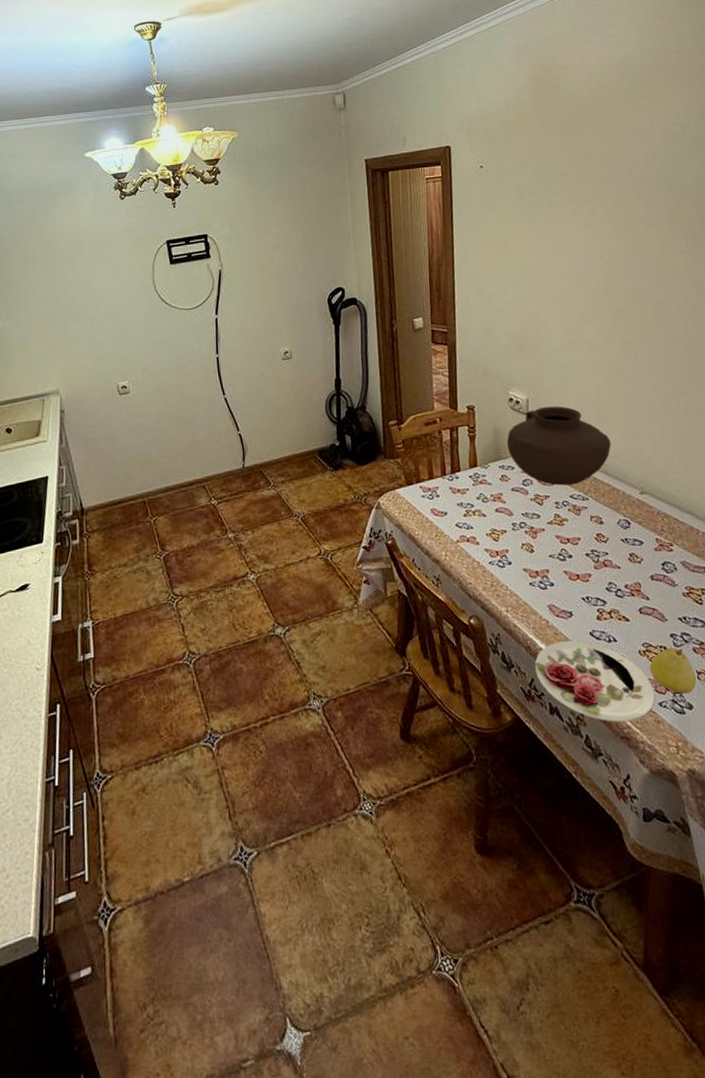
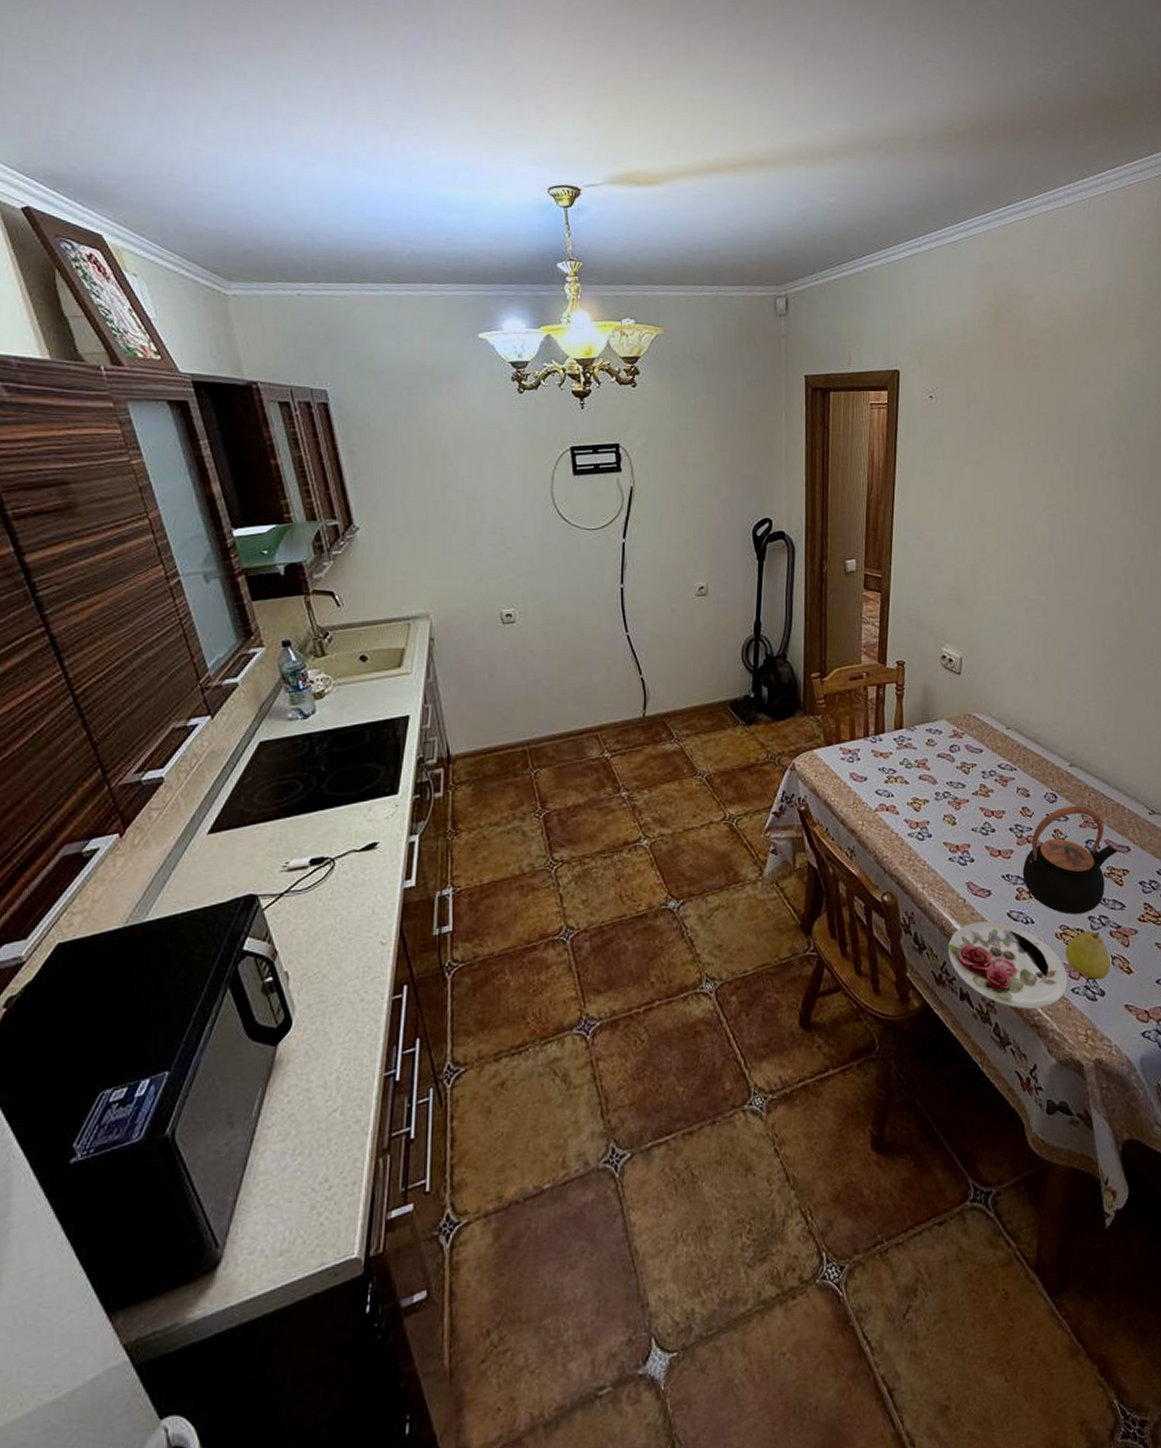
vase: present [506,406,611,486] -> none [935,667,1044,754]
teapot: none [601,530,695,633] -> present [1022,805,1118,915]

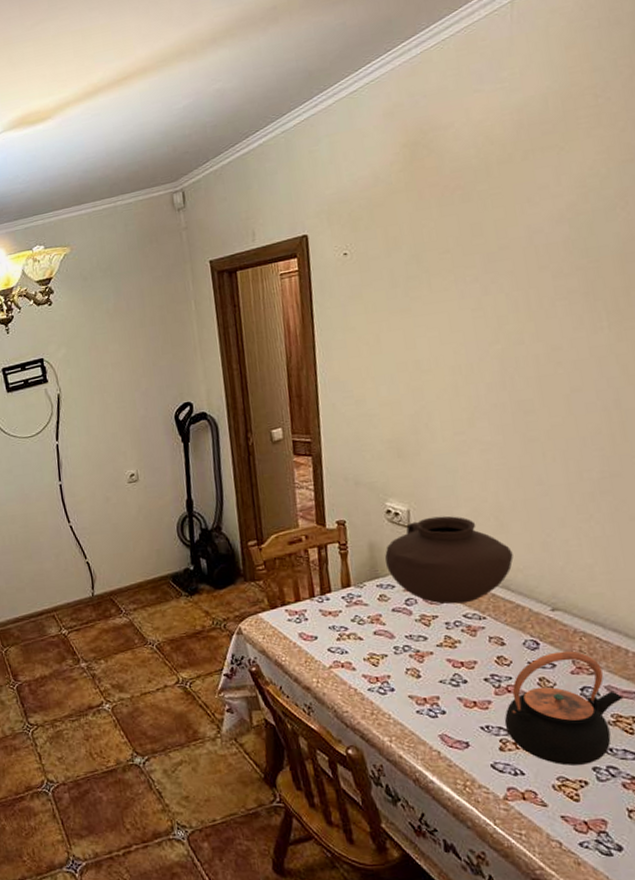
vase: none [935,667,1044,754] -> present [384,516,514,604]
plate: present [947,921,1068,1009] -> none [425,773,574,863]
fruit: present [1065,931,1111,980] -> none [566,782,628,835]

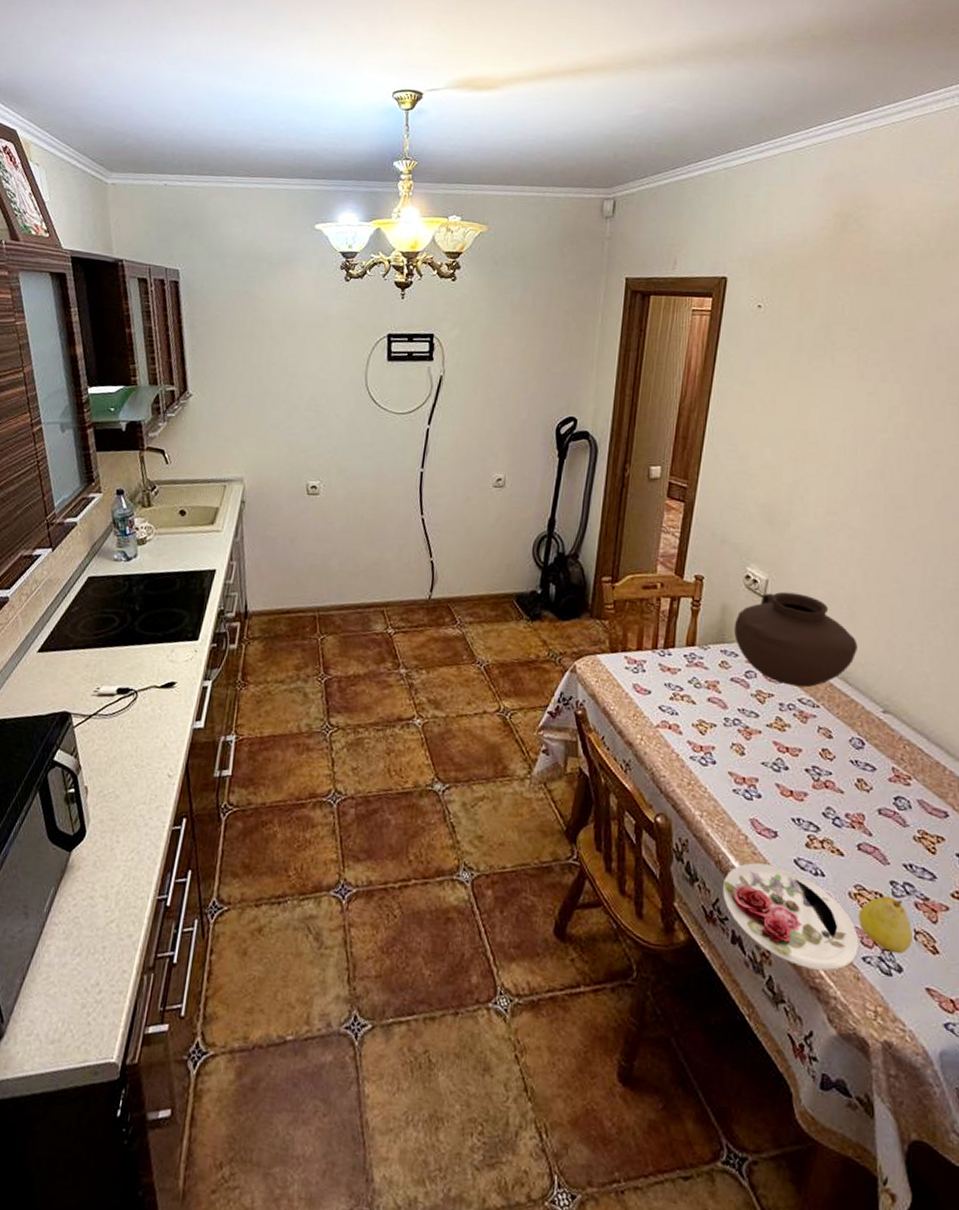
plate: none [425,773,574,863] -> present [722,862,859,971]
teapot: present [504,651,624,766] -> none [815,755,933,877]
fruit: none [566,782,628,835] -> present [858,896,913,955]

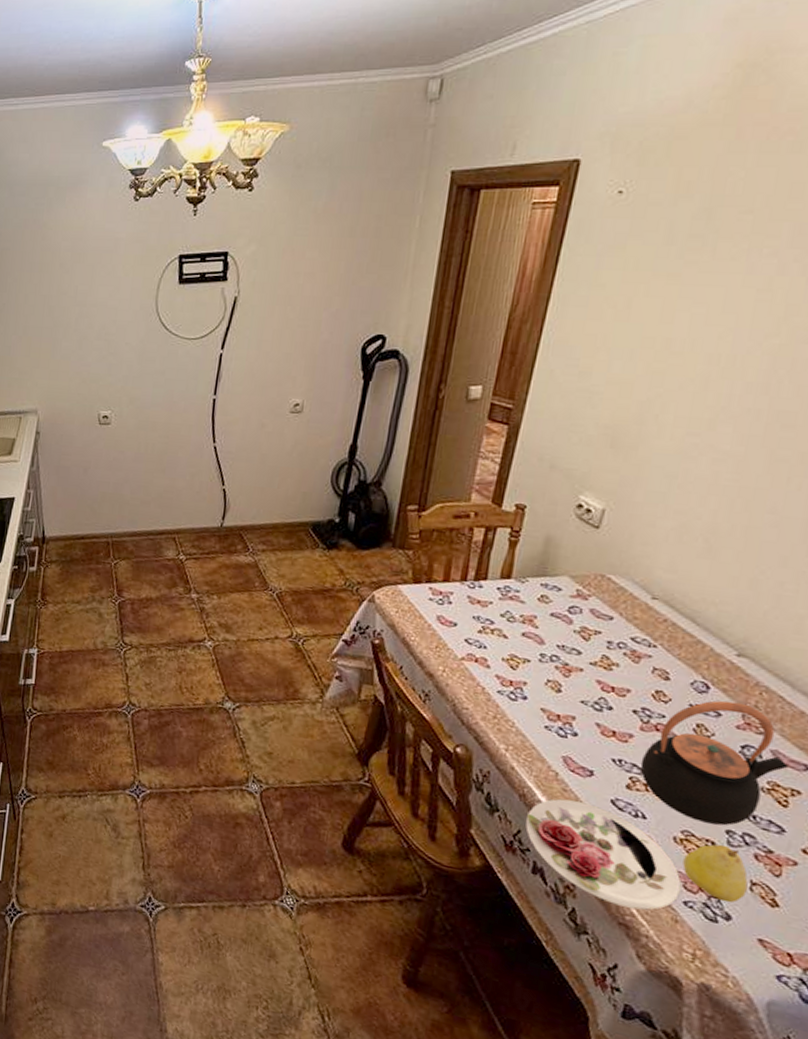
vase: present [733,591,858,688] -> none [558,522,713,626]
teapot: none [815,755,933,877] -> present [640,700,789,826]

